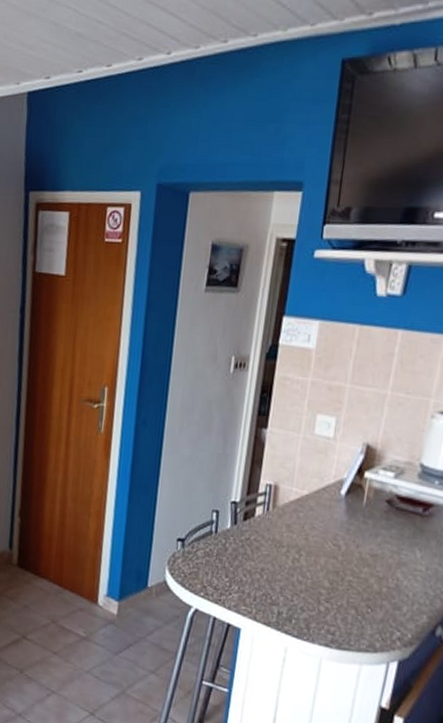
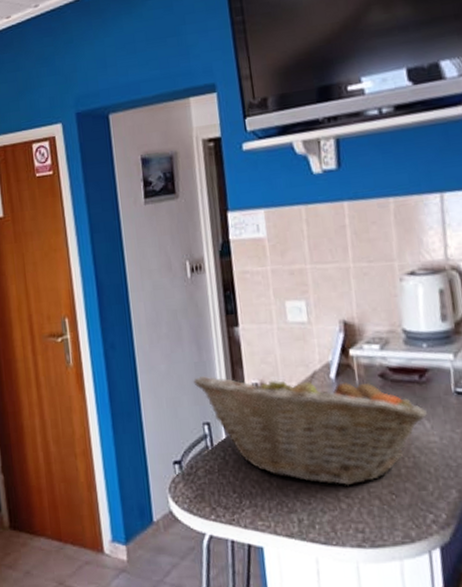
fruit basket: none [212,467,422,593] -> present [193,370,428,486]

